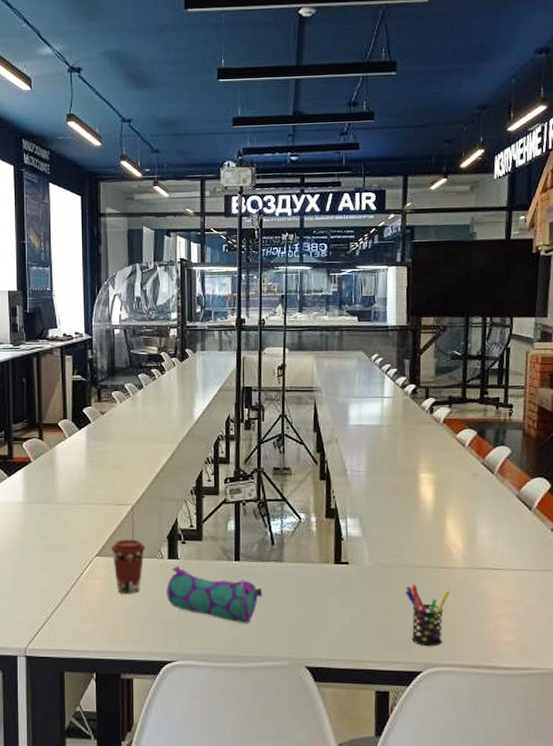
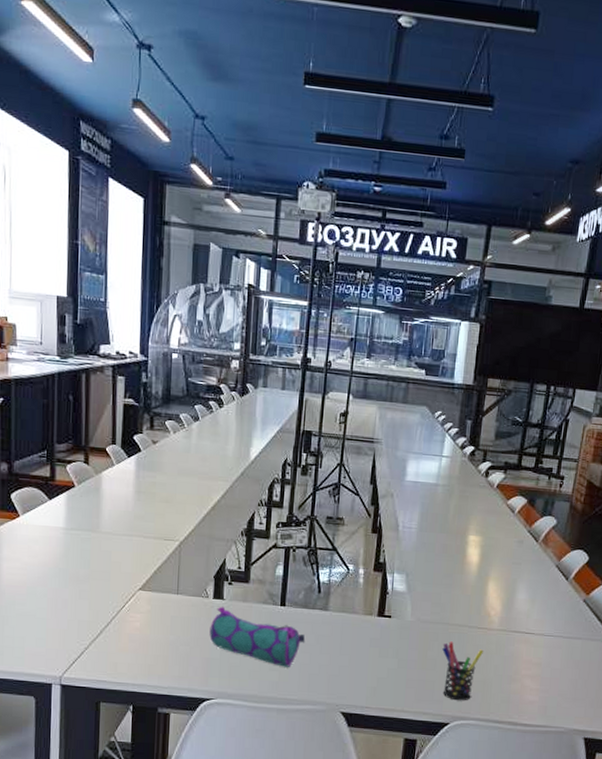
coffee cup: present [110,539,146,594] -> none [154,575,191,631]

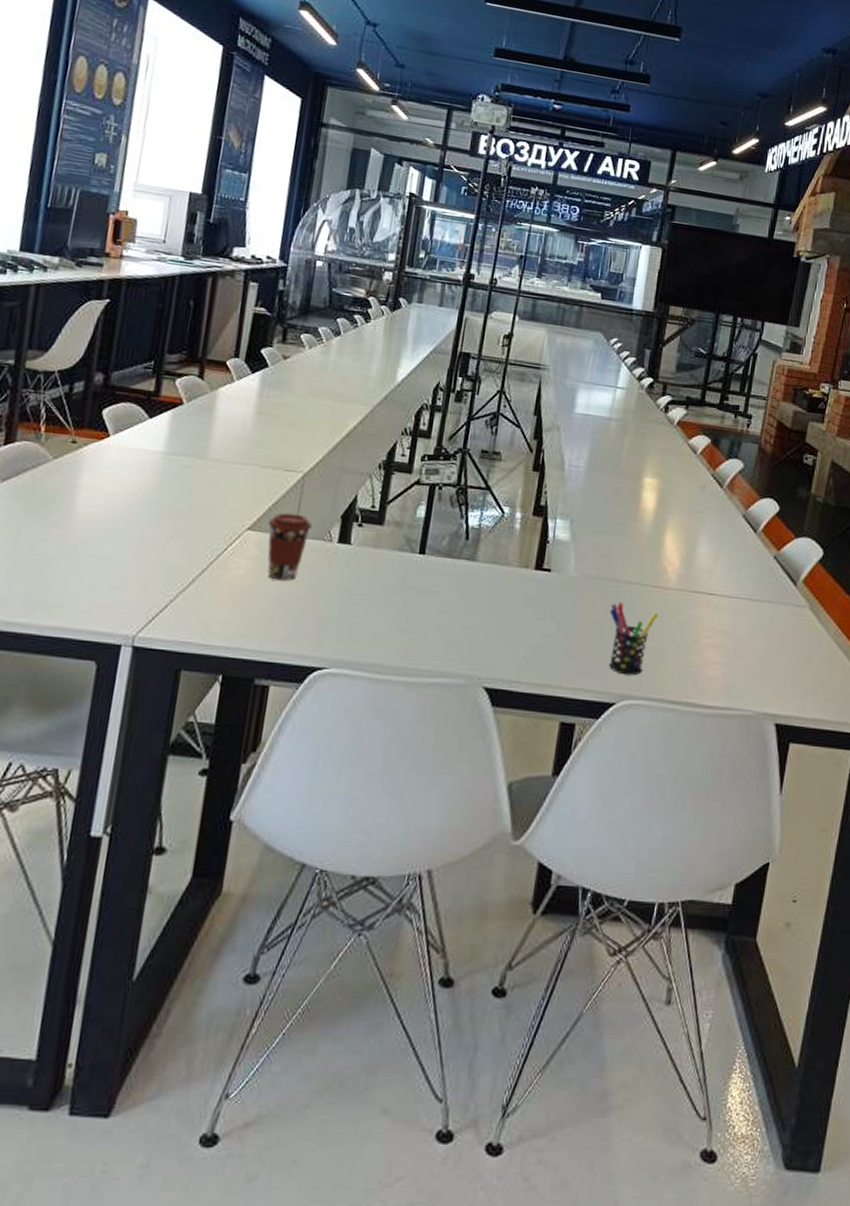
coffee cup: none [154,575,191,631] -> present [267,512,313,581]
pencil case: present [209,606,306,667] -> none [328,552,447,630]

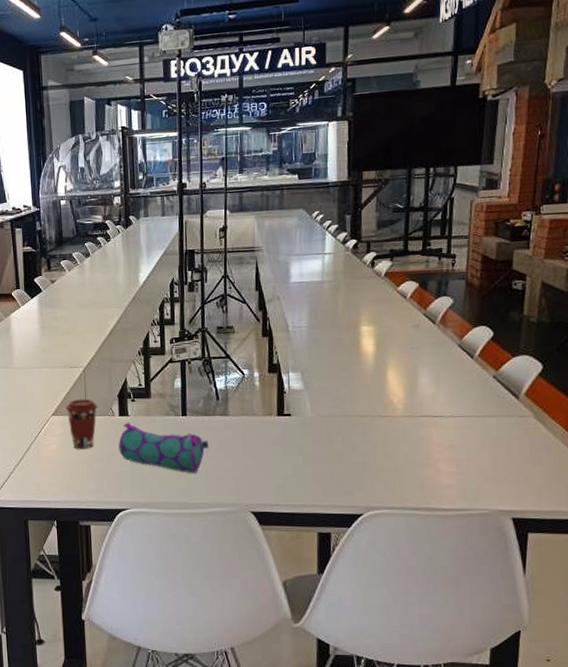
pencil case: none [328,552,447,630] -> present [118,422,209,473]
pen holder: present [608,602,659,676] -> none [347,433,391,491]

